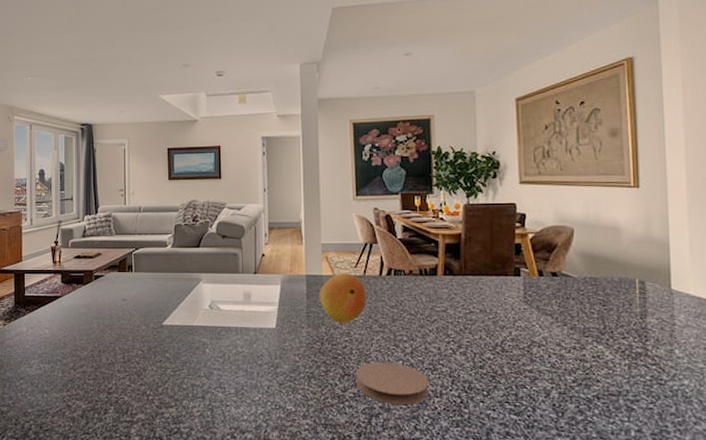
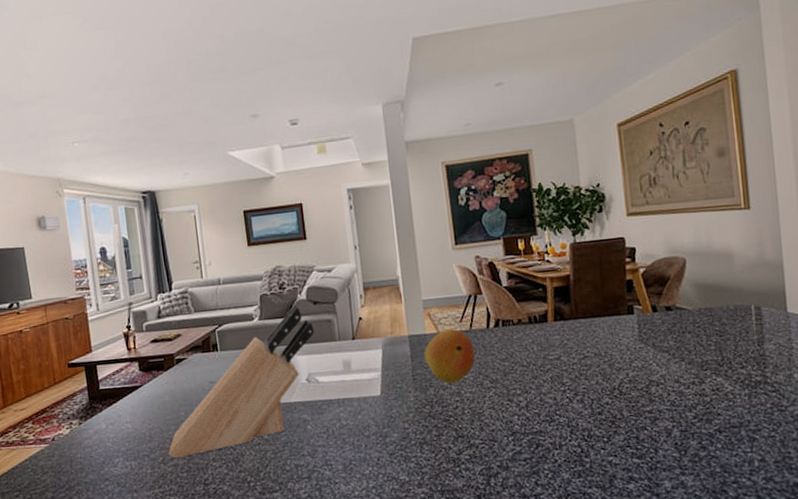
knife block: none [79,236,220,366] -> present [168,304,314,459]
coaster: present [355,362,429,405] -> none [469,418,548,462]

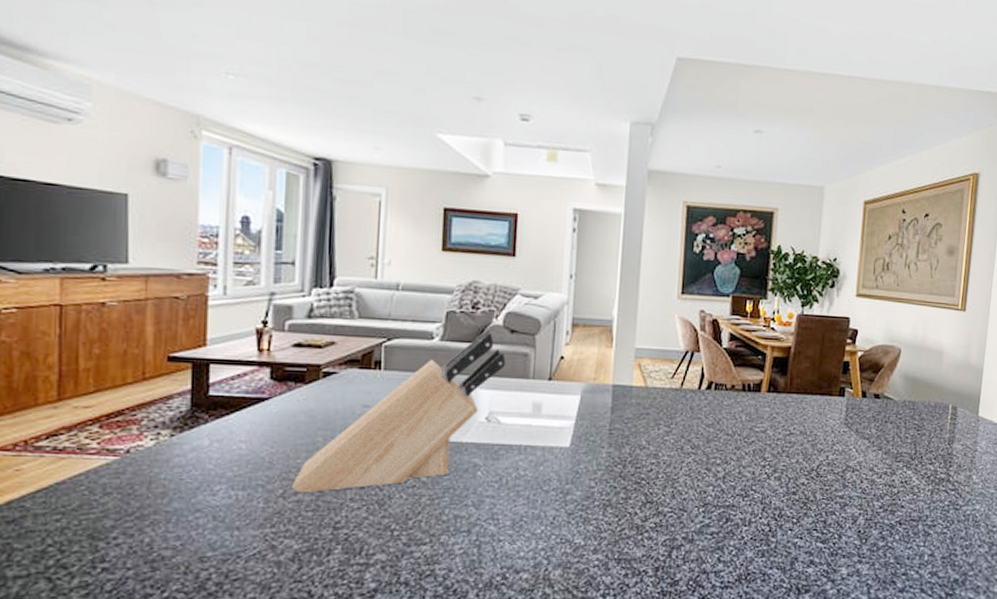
fruit: present [423,328,475,383] -> none [625,383,681,443]

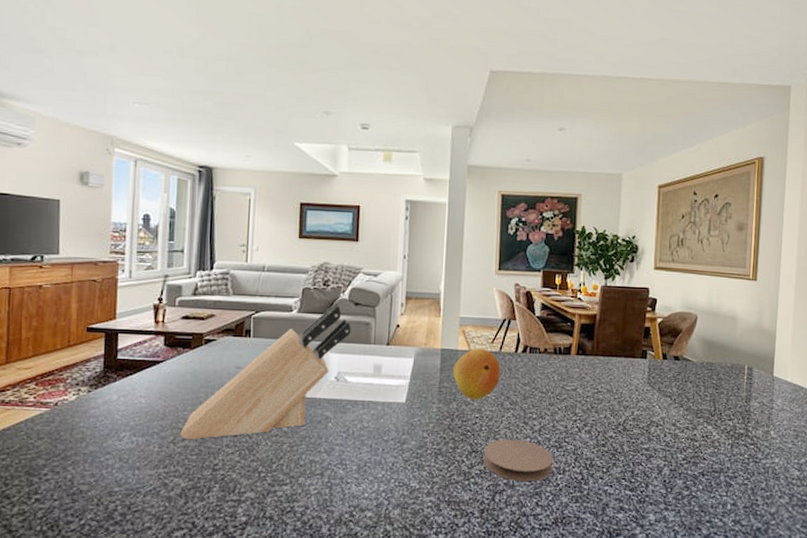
fruit: none [625,383,681,443] -> present [452,347,501,400]
coaster: none [658,487,739,534] -> present [482,439,554,481]

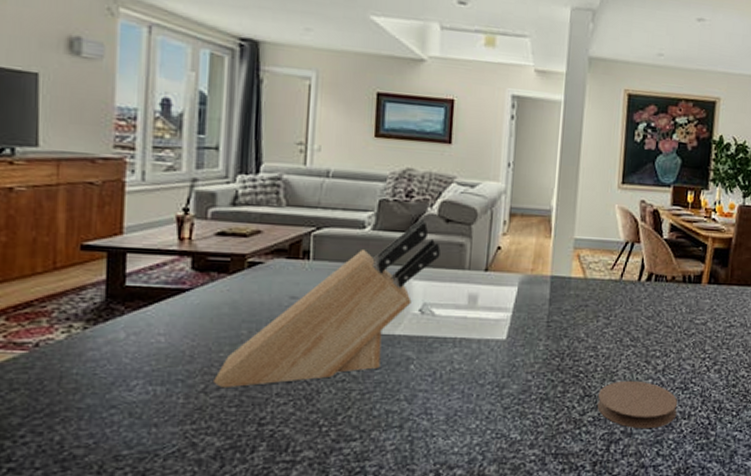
fruit: present [452,347,501,400] -> none [563,275,621,335]

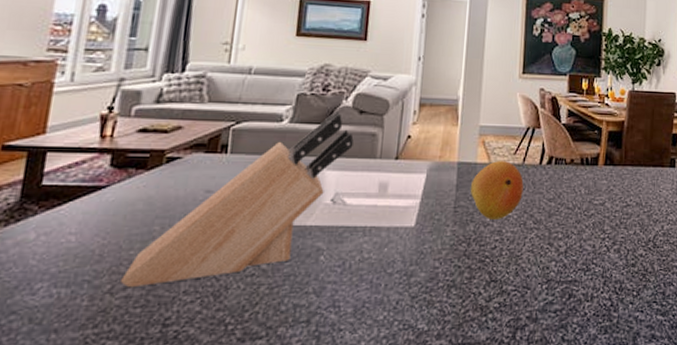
fruit: none [563,275,621,335] -> present [470,160,524,219]
coaster: present [596,380,678,428] -> none [502,263,581,313]

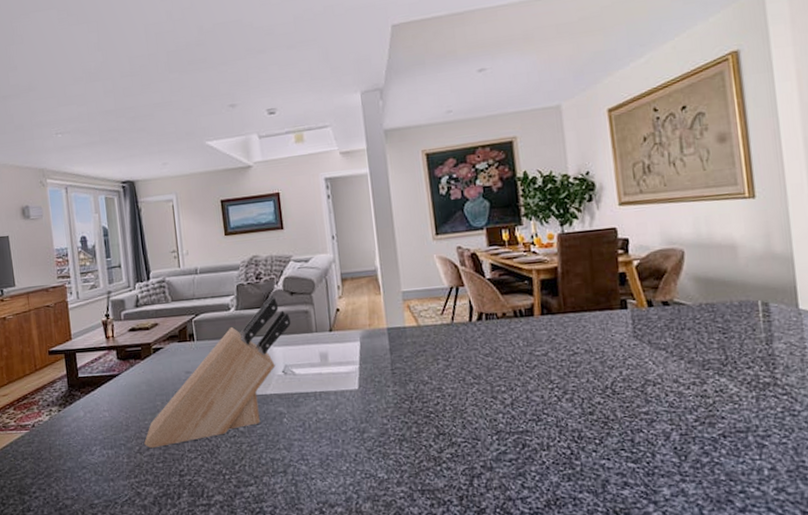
fruit: present [470,160,524,219] -> none [403,321,457,378]

